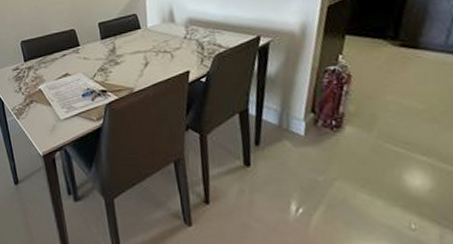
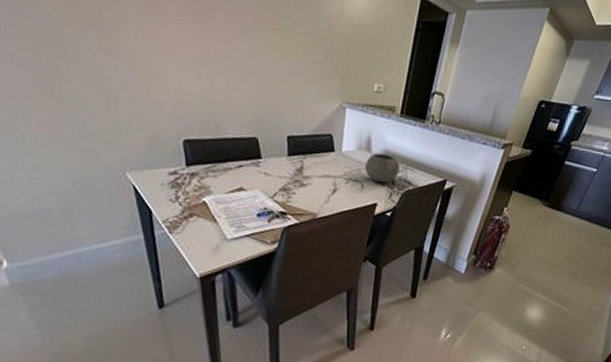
bowl: none [171,21,207,51] -> present [365,153,400,184]

